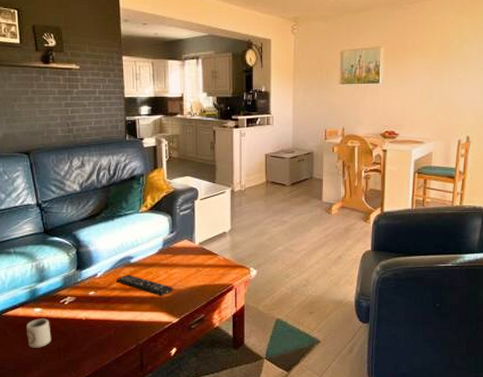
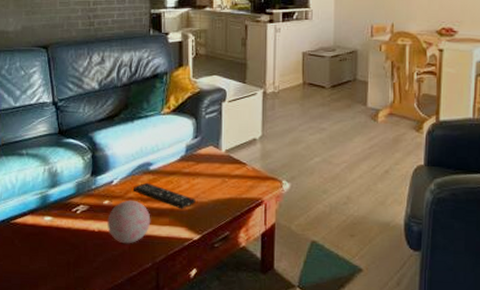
cup: present [25,318,52,348] -> none [34,228,61,261]
decorative orb: none [92,290,134,329] -> present [106,200,151,244]

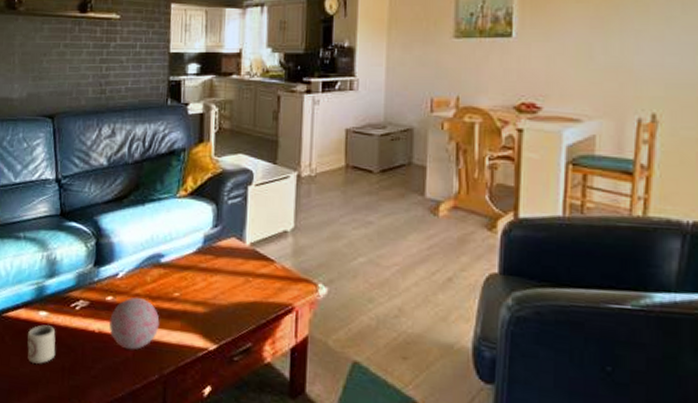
cup: none [34,228,61,261] -> present [27,325,56,364]
remote control: present [134,182,196,209] -> none [141,277,213,312]

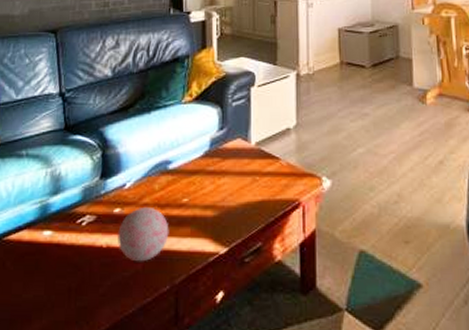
cup: present [27,325,56,364] -> none [30,245,62,287]

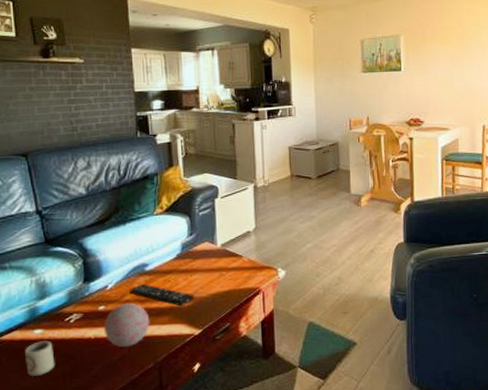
cup: none [30,245,62,287] -> present [24,341,55,376]
remote control: none [149,184,222,216] -> present [130,283,195,306]

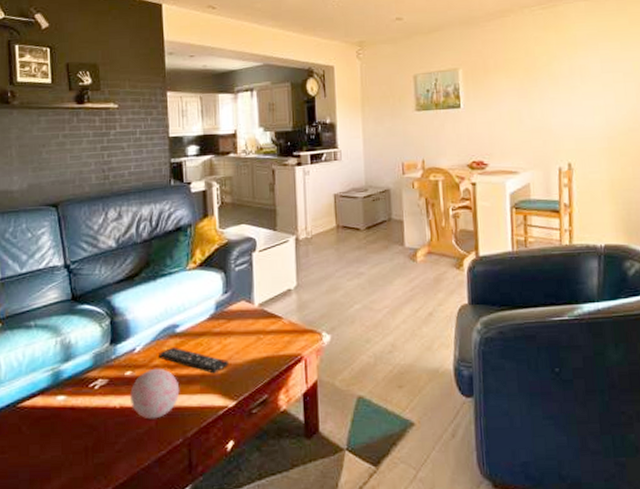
cup: present [24,341,55,376] -> none [45,408,77,448]

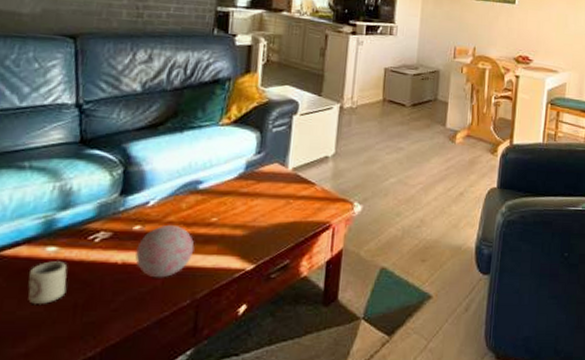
cup: none [45,408,77,448] -> present [28,261,67,304]
remote control: present [159,346,229,374] -> none [175,203,253,235]

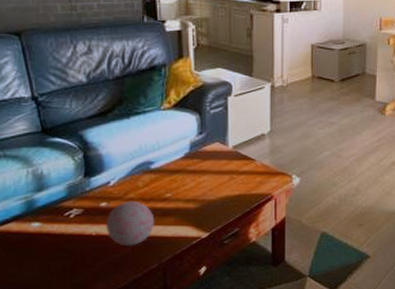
cup: present [28,261,67,304] -> none [21,234,55,269]

